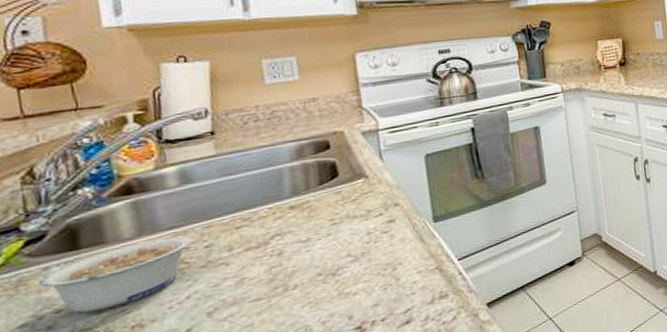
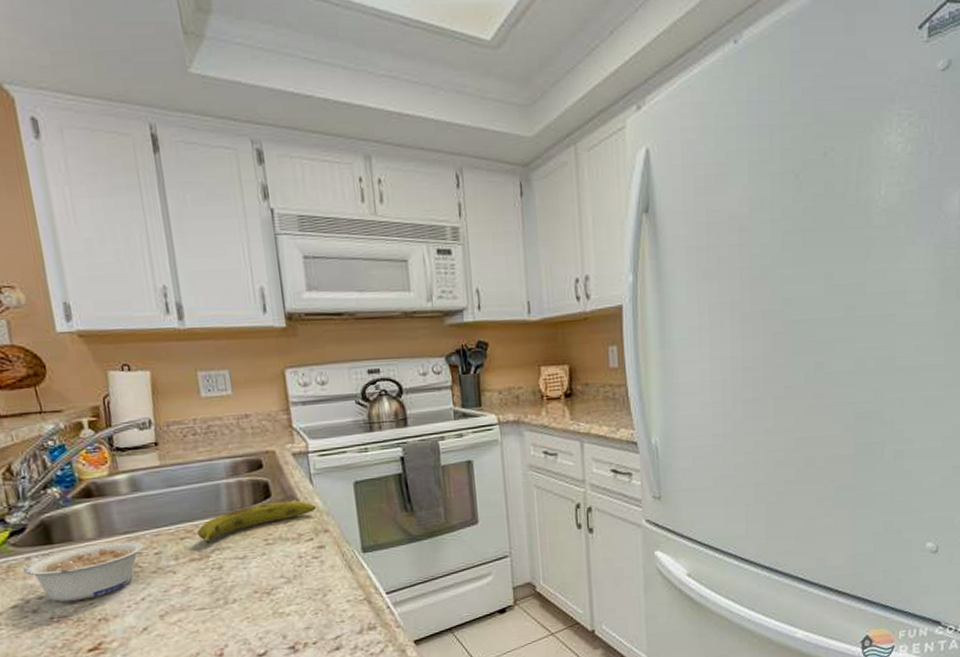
fruit: none [255,178,386,231] -> present [196,501,317,544]

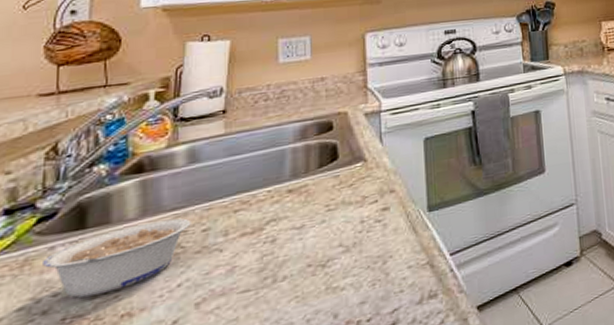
fruit: present [196,501,317,544] -> none [253,161,384,215]

